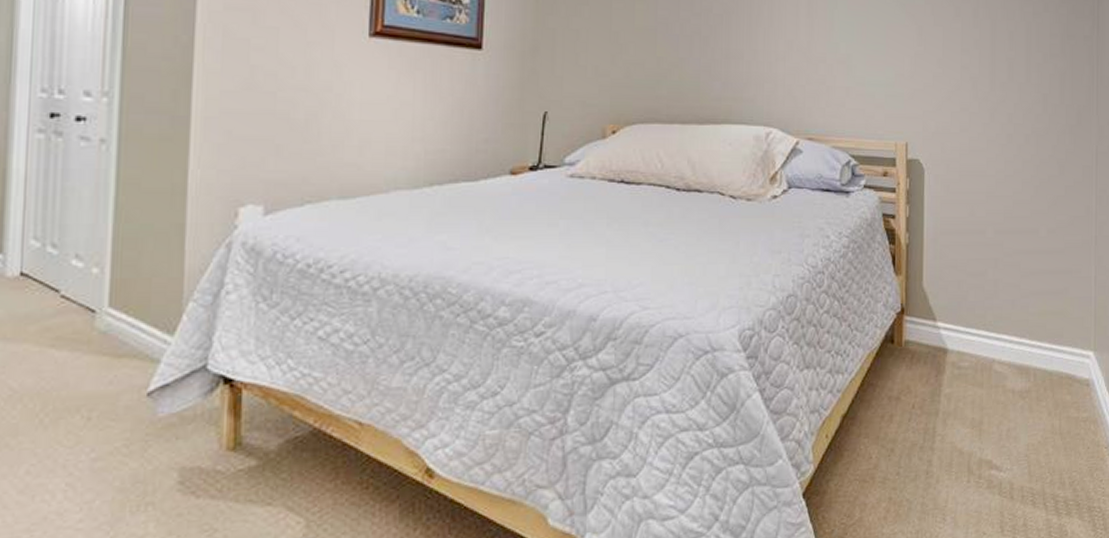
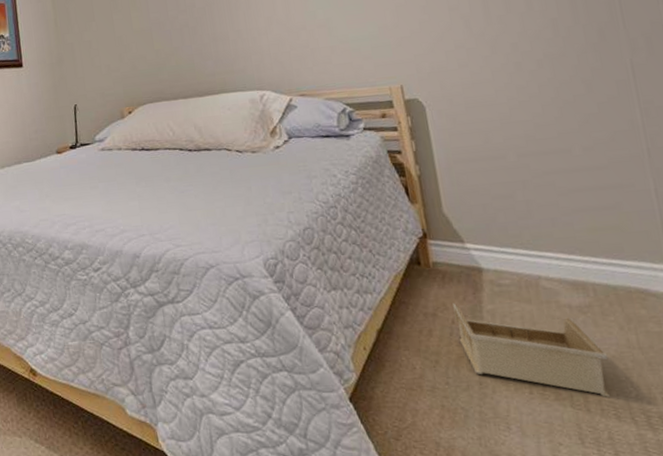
storage bin: none [915,386,1035,484] -> present [453,303,611,397]

